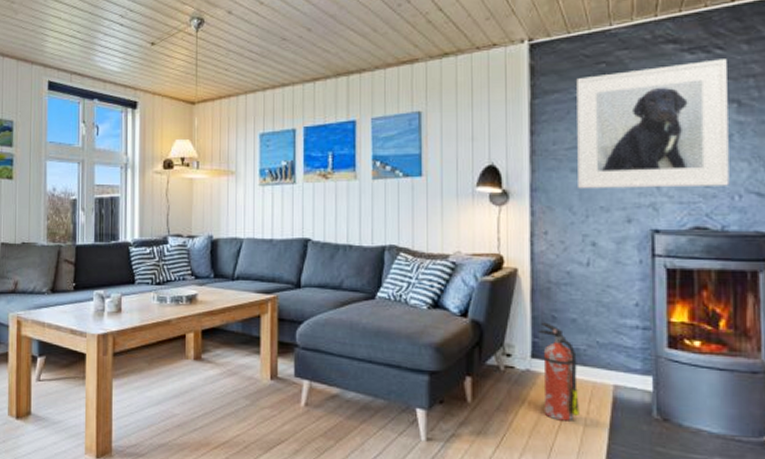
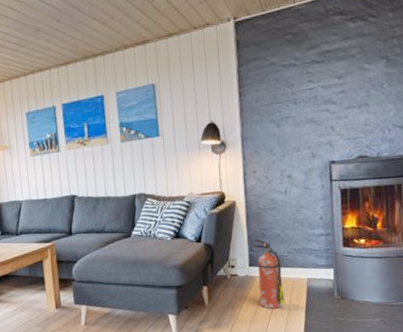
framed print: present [576,59,730,189] -> none [271,25,382,136]

